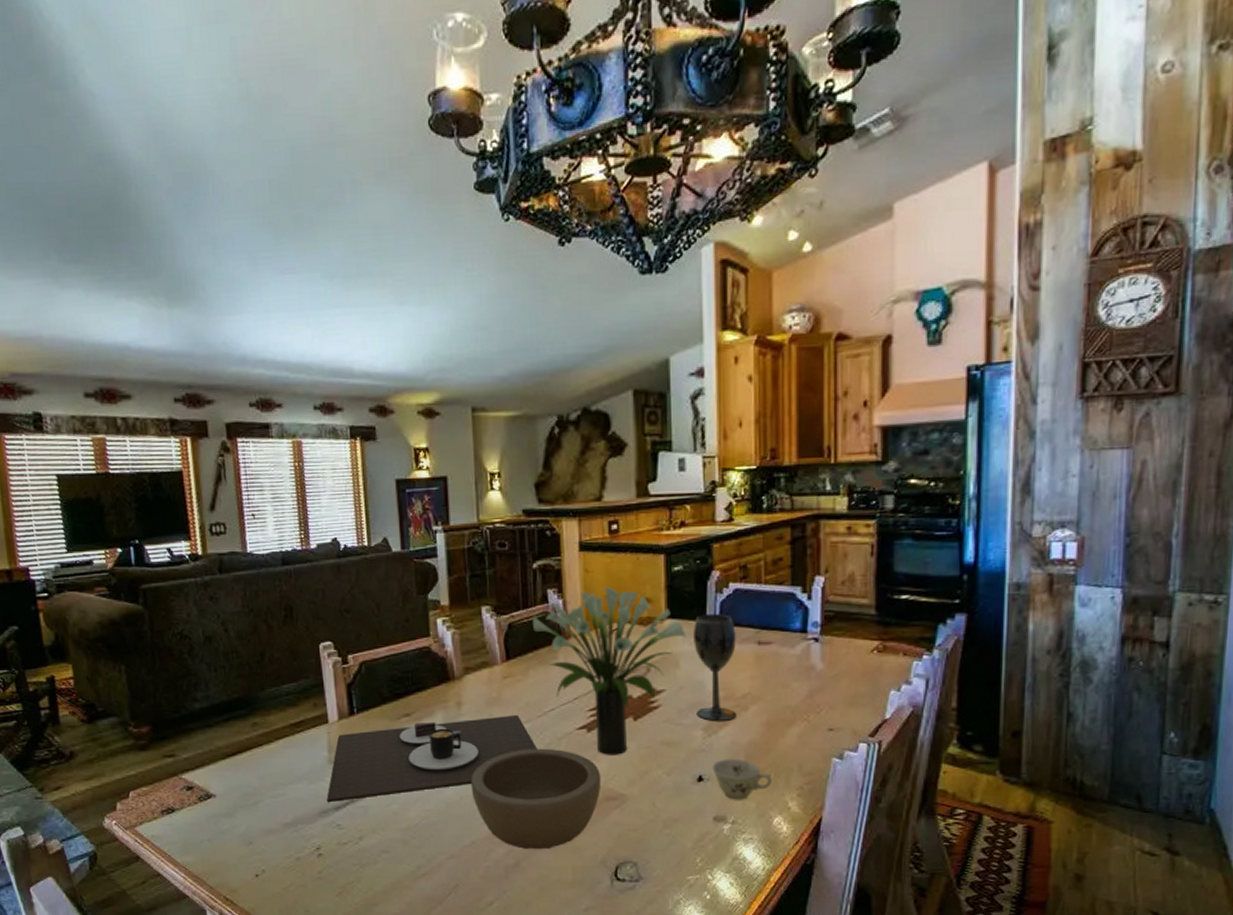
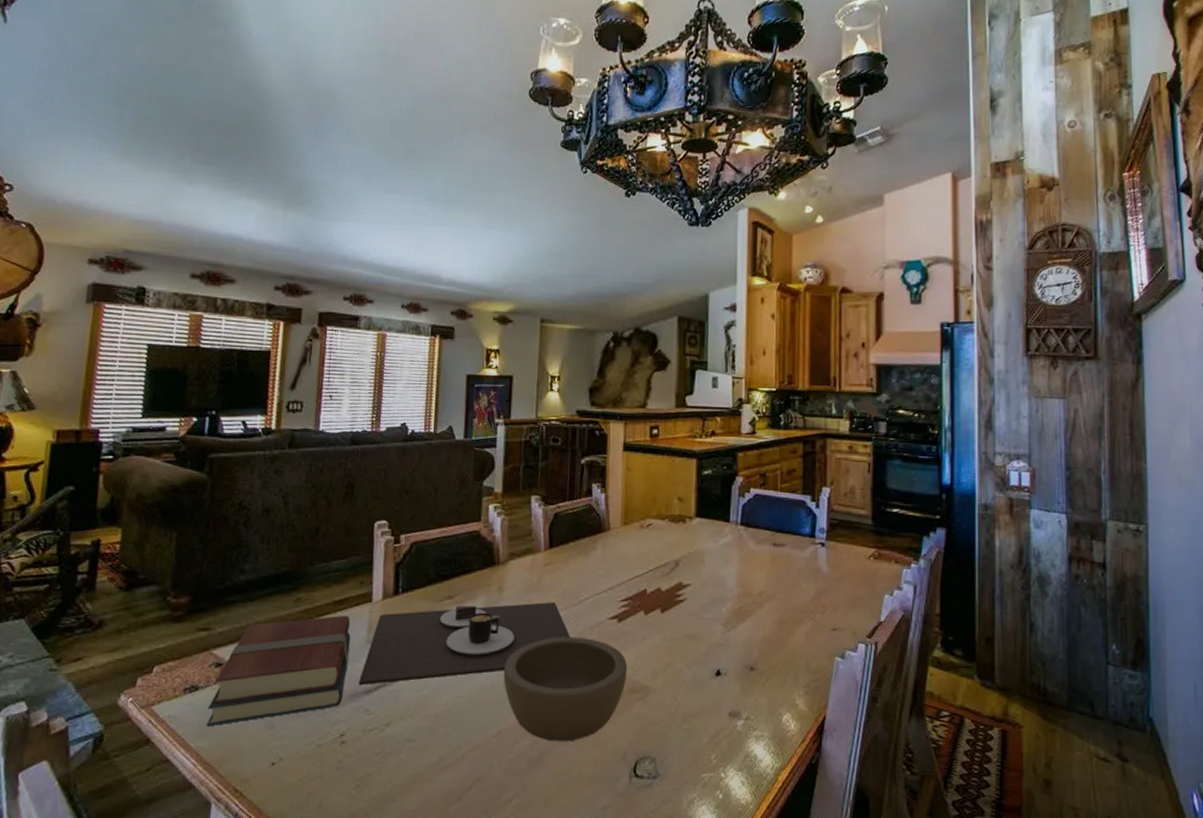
books: none [187,738,314,844] -> present [206,616,351,727]
flower arrangement: present [532,586,686,755] -> none [575,484,712,646]
wine glass: present [692,613,737,721] -> none [717,515,755,617]
teacup: present [712,758,771,800] -> none [729,654,782,696]

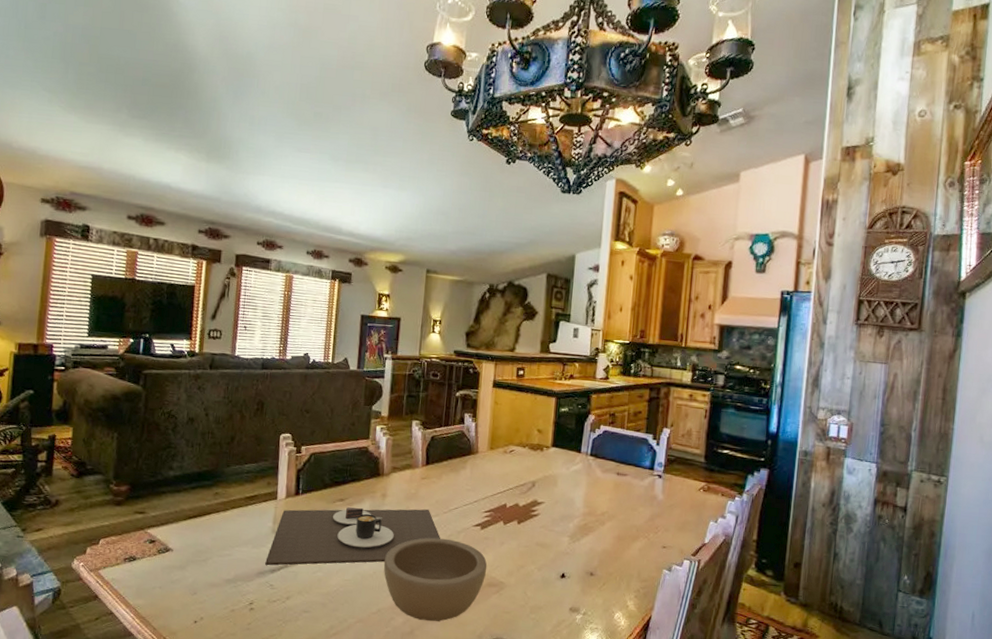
books: present [206,616,351,727] -> none [142,508,260,590]

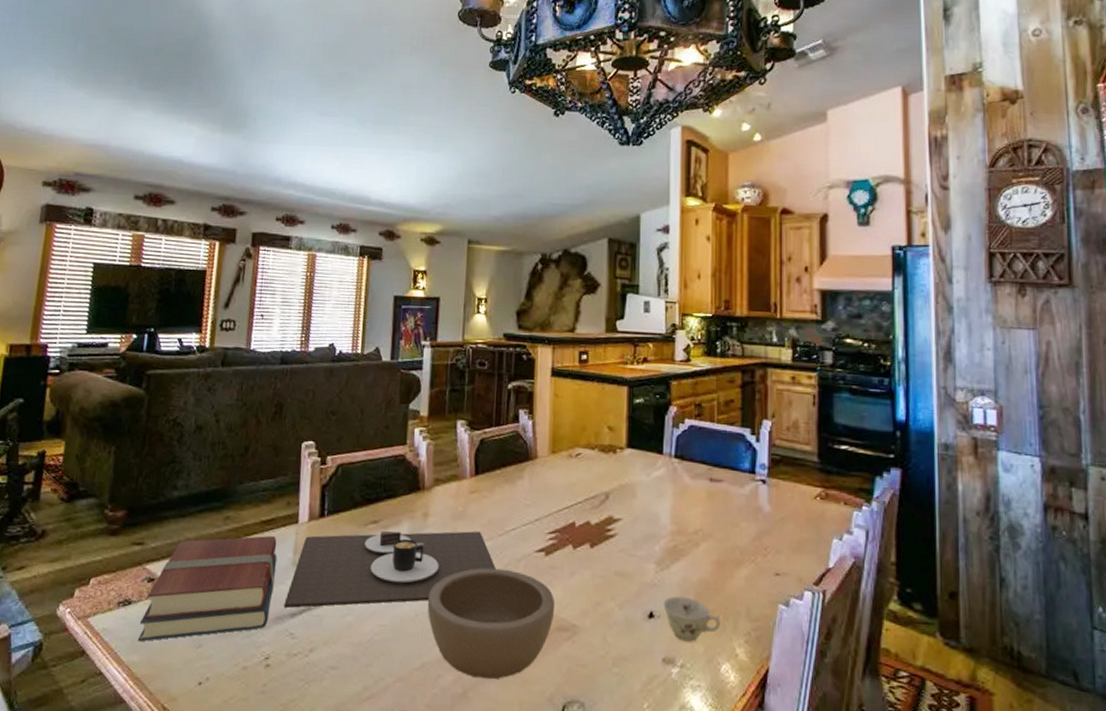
books: none [142,508,260,590] -> present [137,536,278,642]
teacup: none [573,562,617,596] -> present [663,596,720,642]

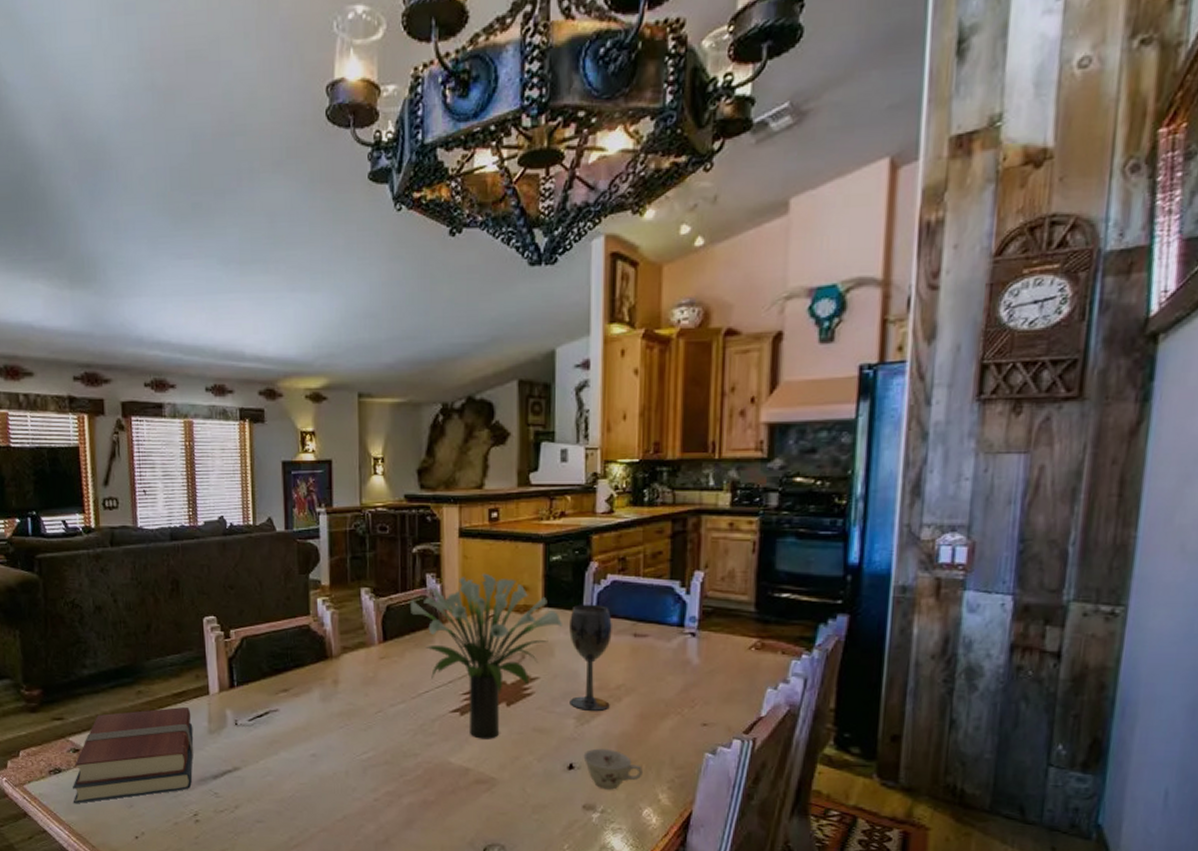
place setting: present [284,530,496,608] -> none [205,694,410,771]
bowl: present [427,568,555,680] -> none [344,729,473,828]
flower arrangement: none [502,411,644,583] -> present [409,573,562,739]
wine glass: none [649,446,690,556] -> present [568,604,612,711]

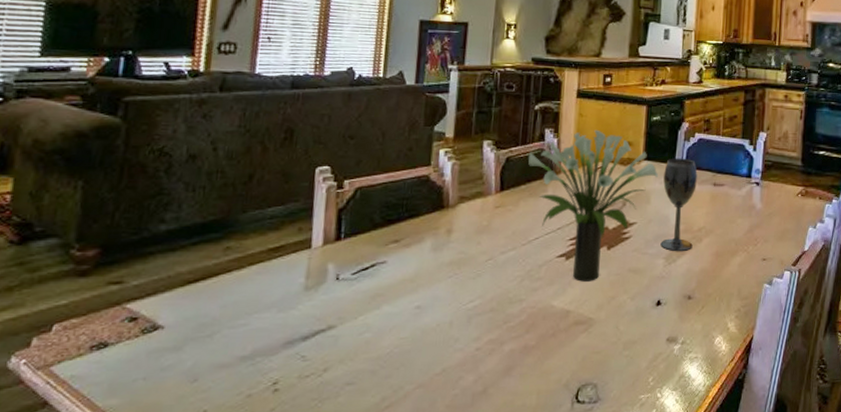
books: present [73,707,194,804] -> none [116,263,287,384]
teacup: present [583,748,643,790] -> none [669,284,716,322]

